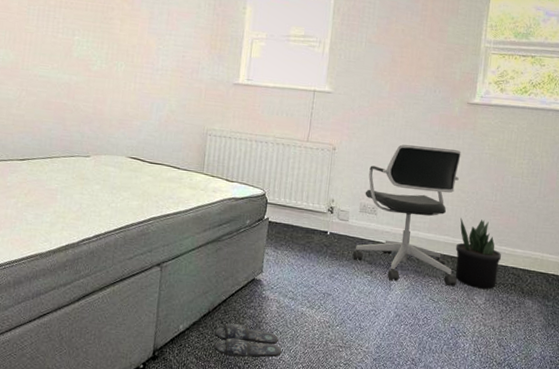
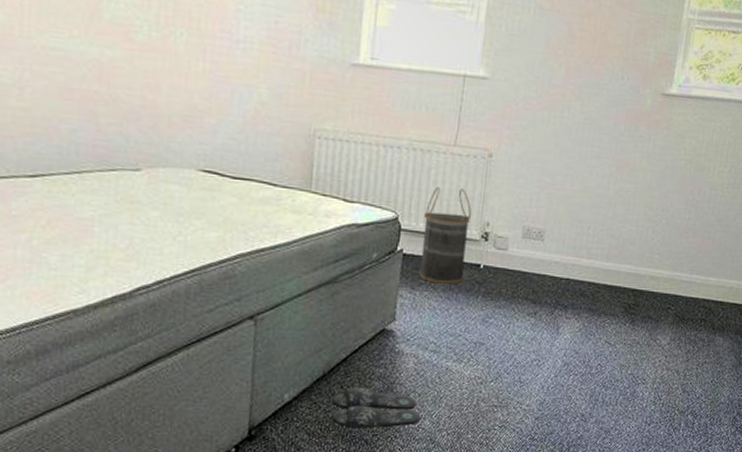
basket: none [281,171,320,246] -> present [419,186,471,284]
office chair: present [353,144,461,286] -> none [512,149,651,325]
planter: present [455,217,501,289] -> none [636,241,692,327]

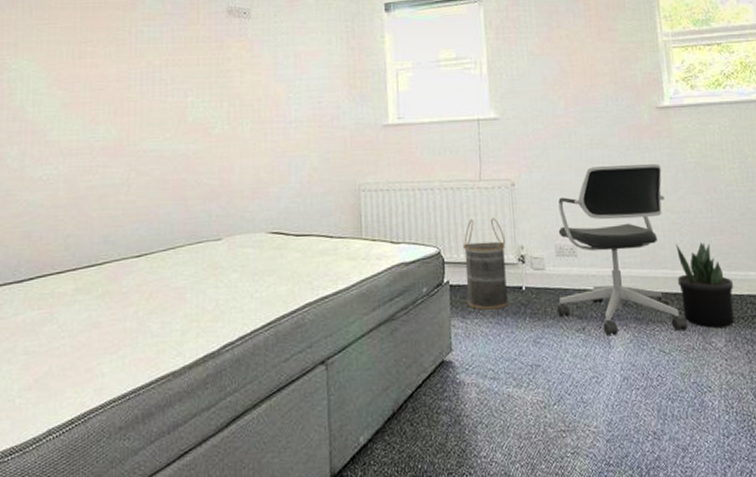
slippers: present [332,387,421,428] -> none [404,422,492,468]
office chair: none [512,149,651,325] -> present [557,164,688,335]
planter: none [636,241,692,327] -> present [676,242,735,328]

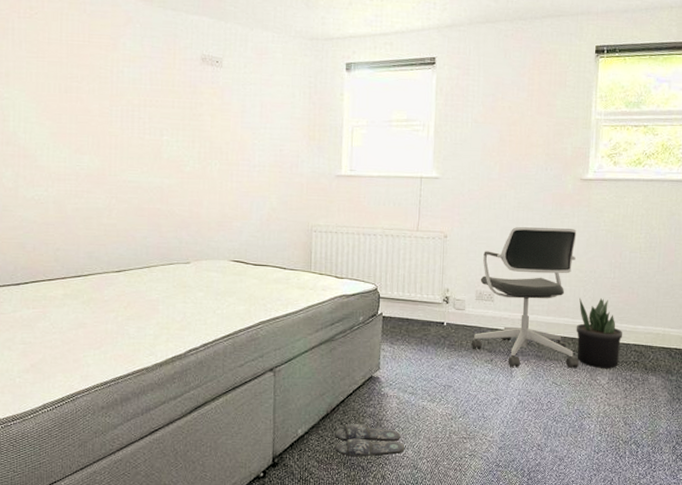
slippers: none [404,422,492,468] -> present [335,423,405,457]
basket: present [463,217,509,310] -> none [396,263,434,339]

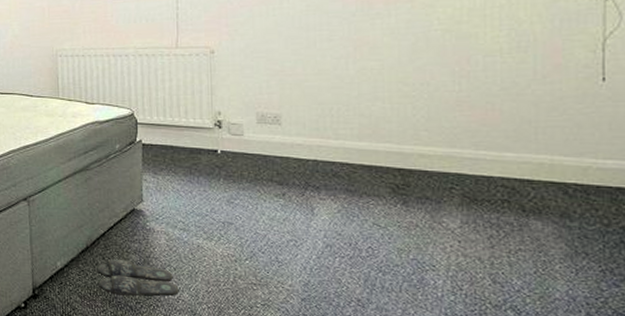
office chair: present [472,226,579,368] -> none [255,31,412,206]
planter: present [576,298,622,368] -> none [404,117,479,208]

